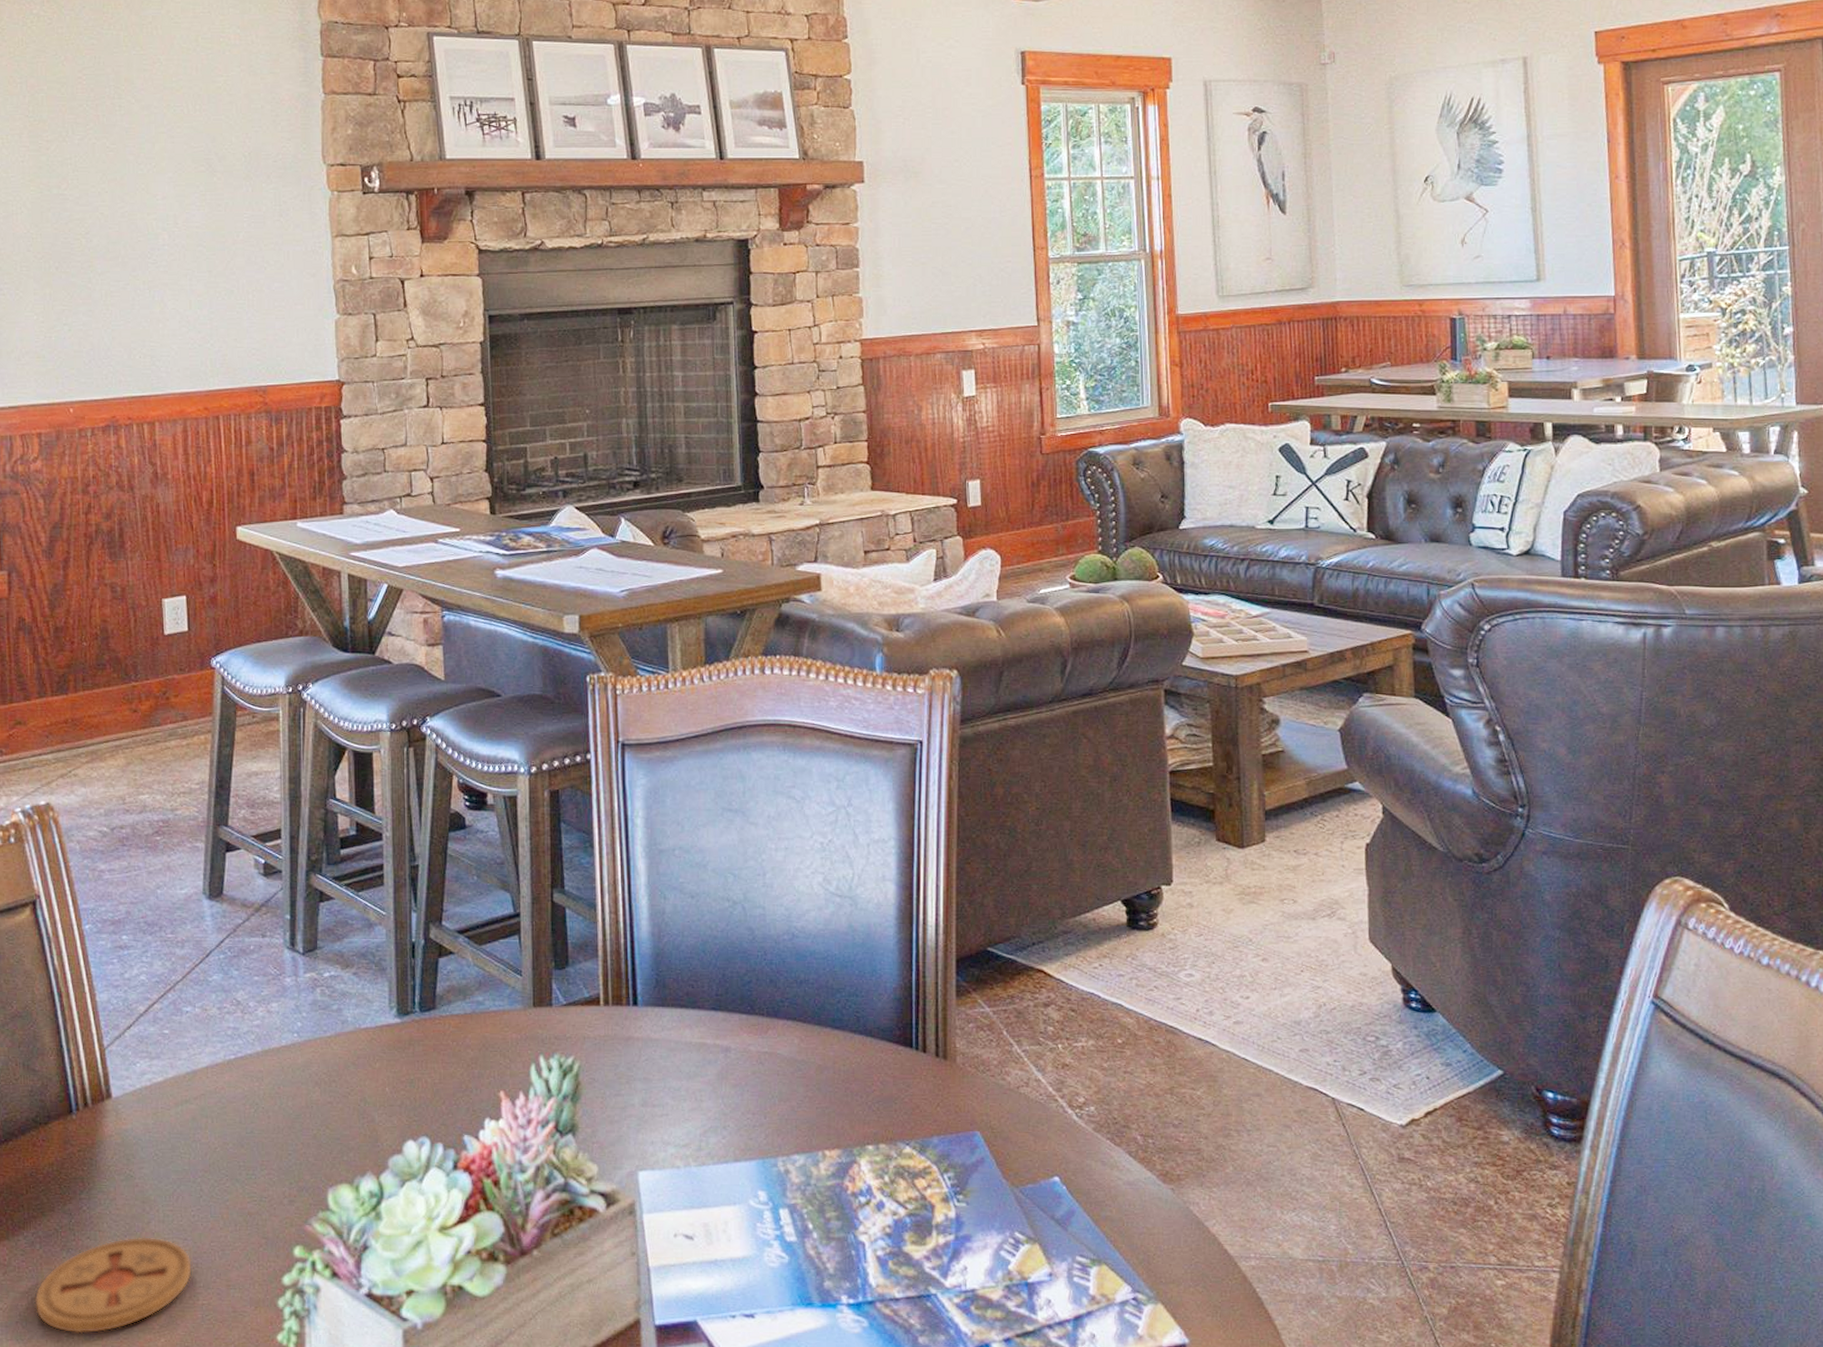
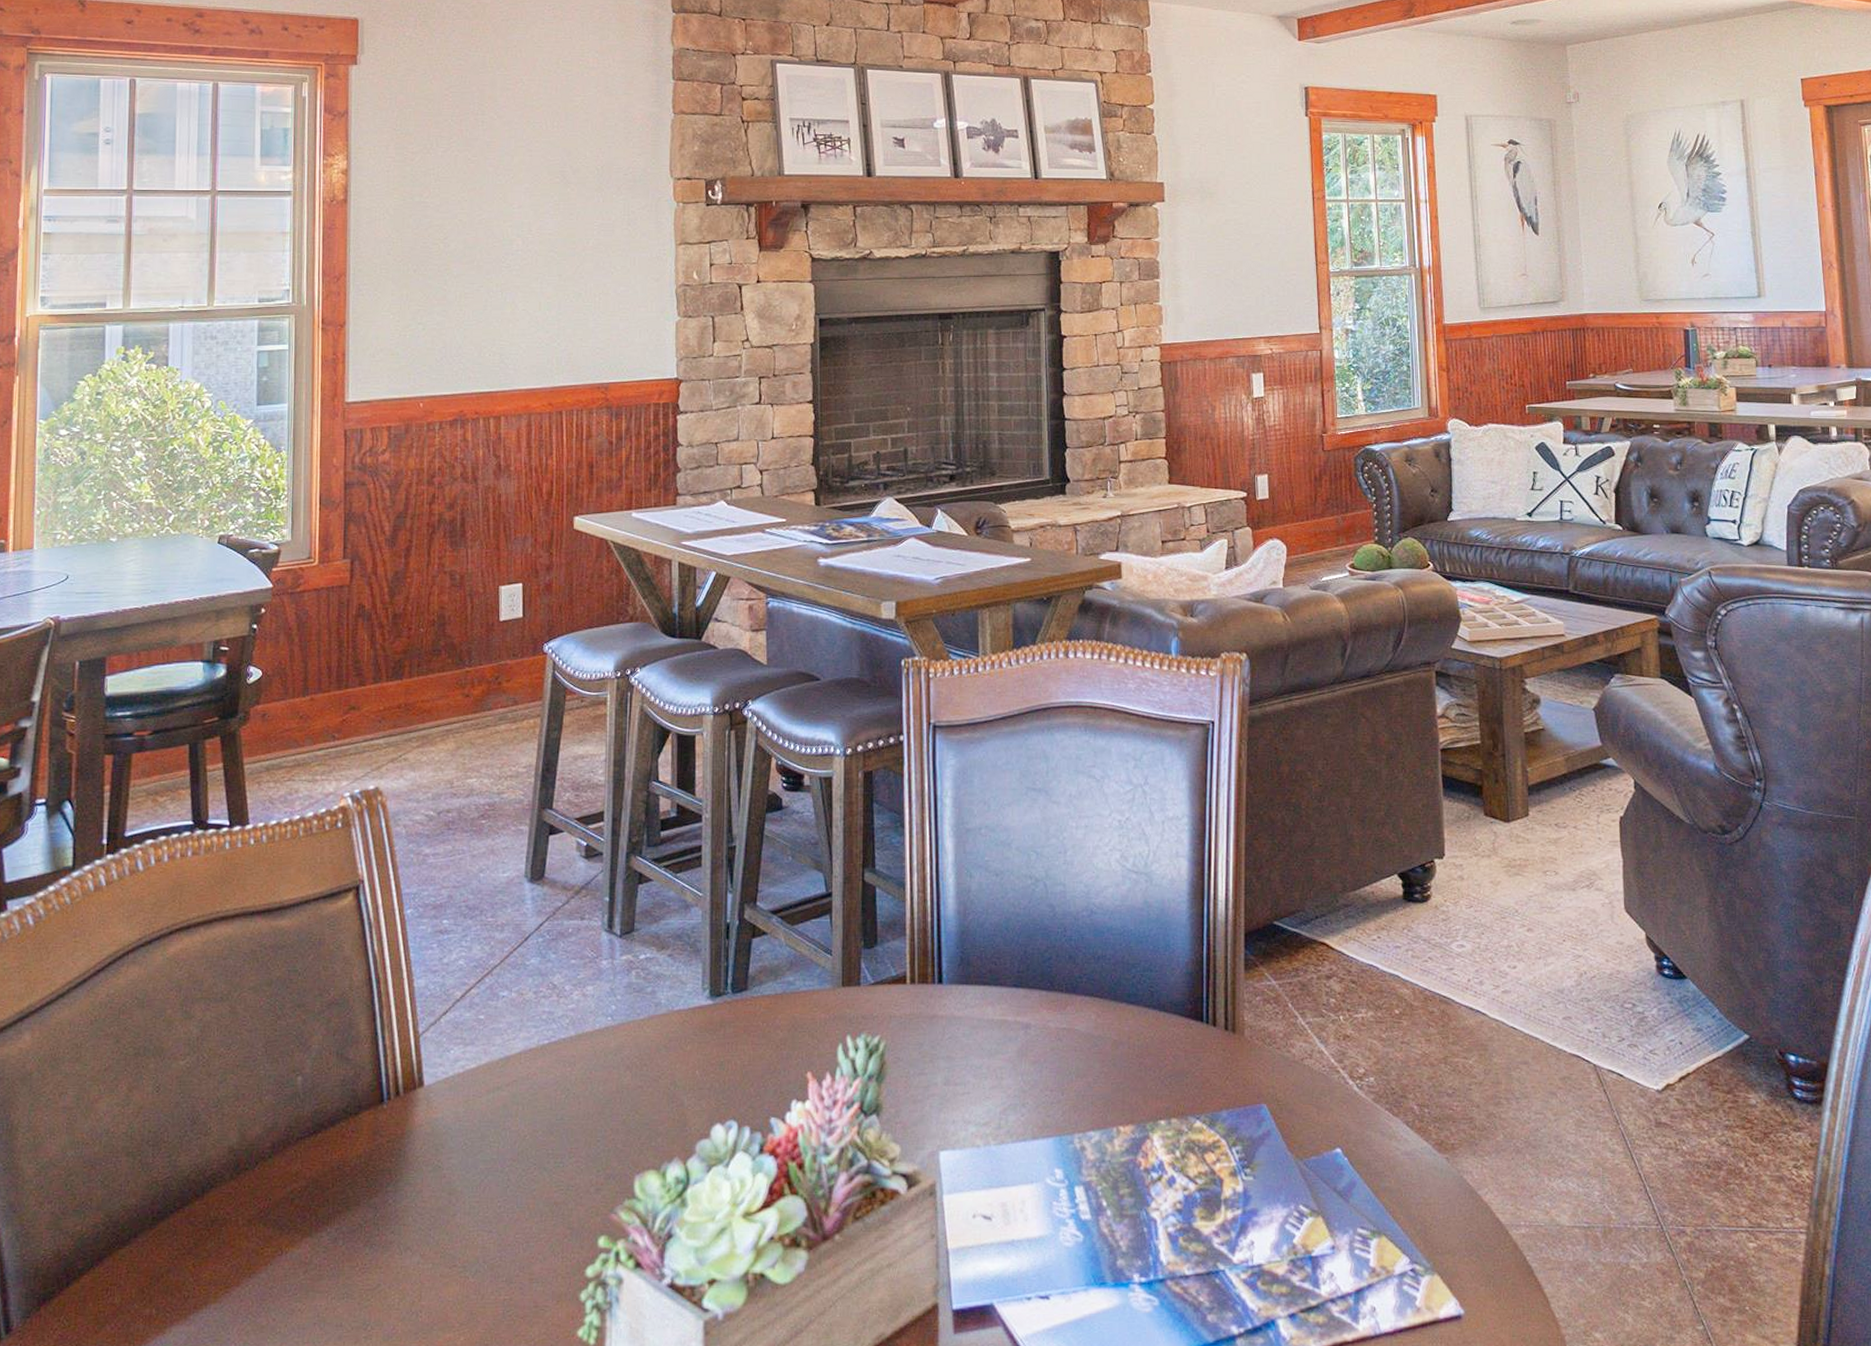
coaster: present [34,1237,193,1334] -> none [334,1230,496,1334]

